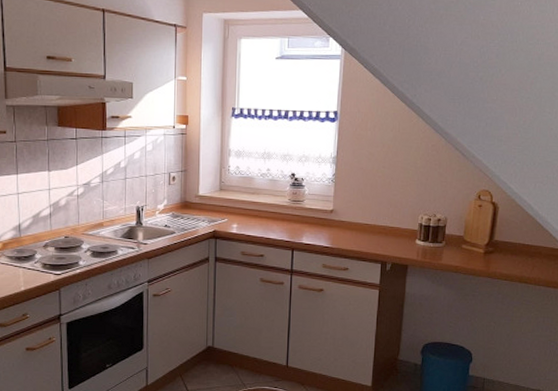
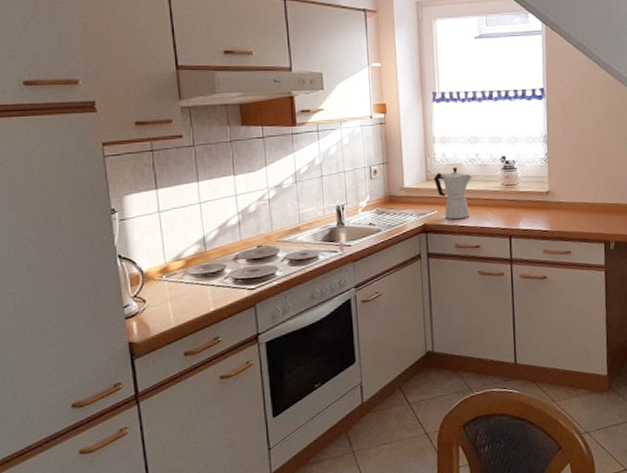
moka pot: none [226,180,262,229] -> present [434,167,472,220]

